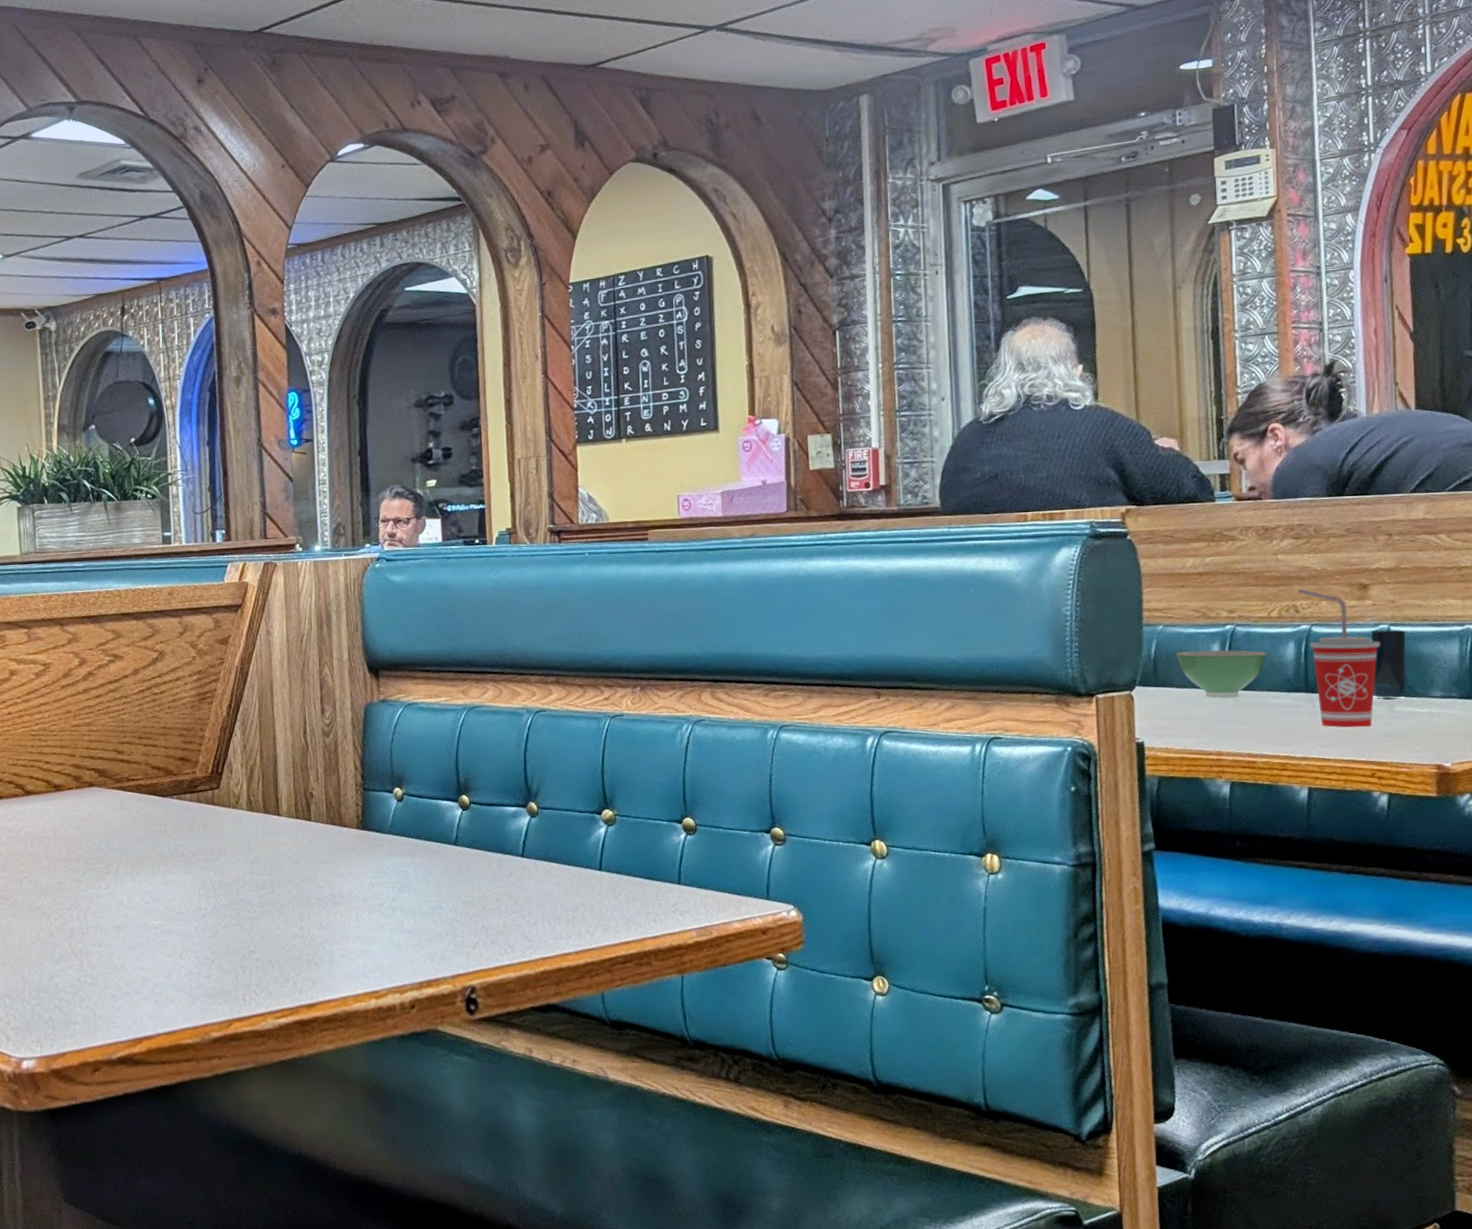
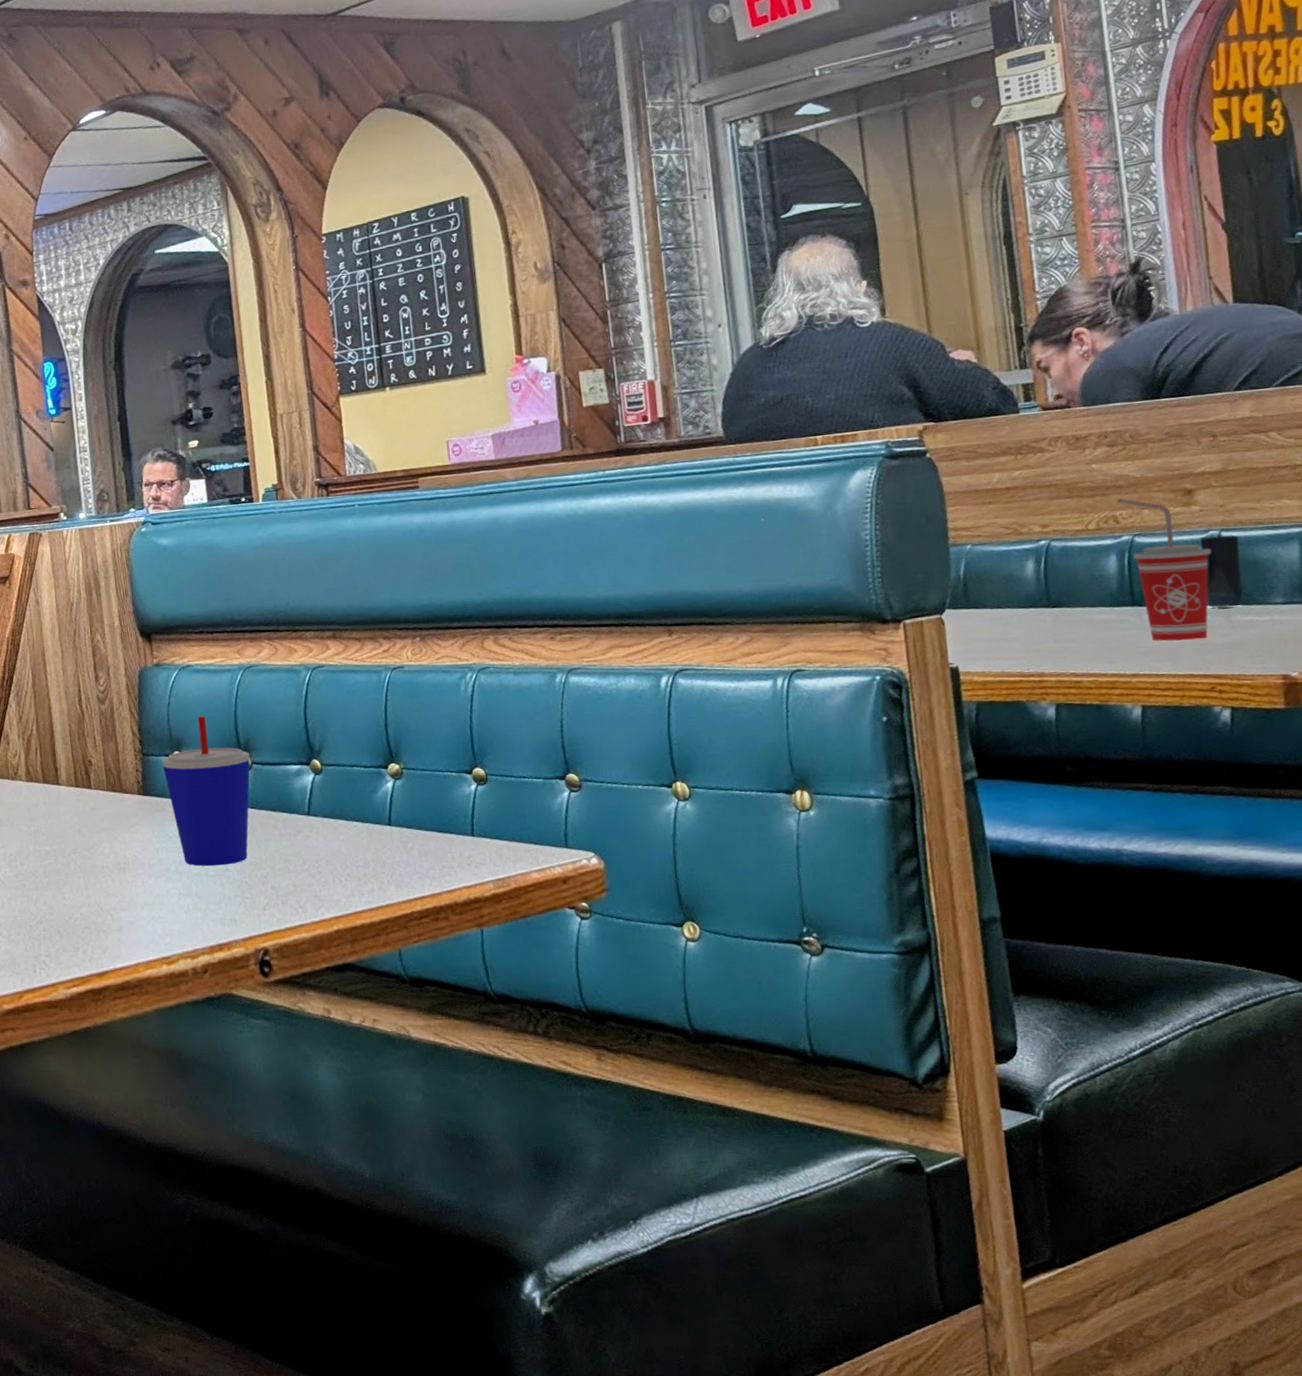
beverage cup: none [382,754,469,903] -> present [161,716,250,867]
bowl: present [1175,650,1267,699] -> none [986,565,1087,617]

